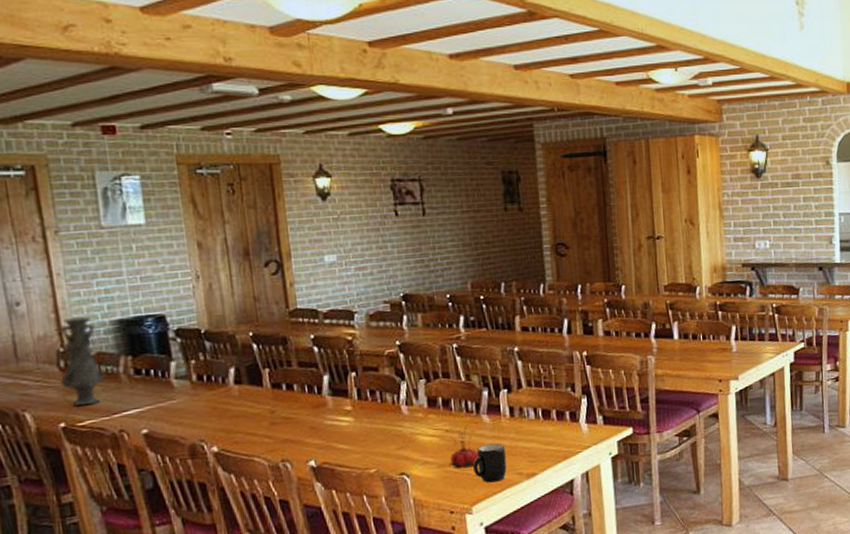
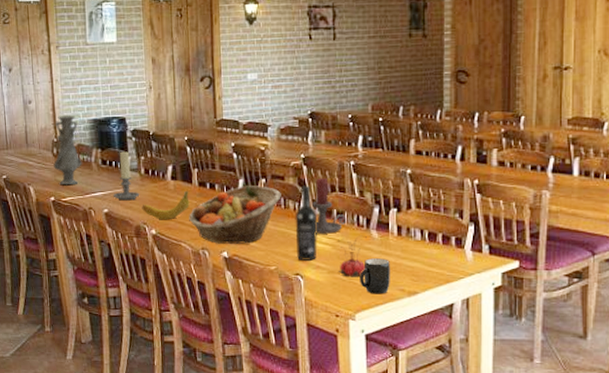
candle holder: none [154,355,193,417] -> present [113,151,140,201]
fruit: none [196,395,262,434] -> present [142,190,190,220]
fruit basket: none [261,380,376,453] -> present [189,186,281,244]
wine bottle: none [394,374,423,458] -> present [295,185,317,261]
candle holder: none [412,364,454,426] -> present [311,177,347,234]

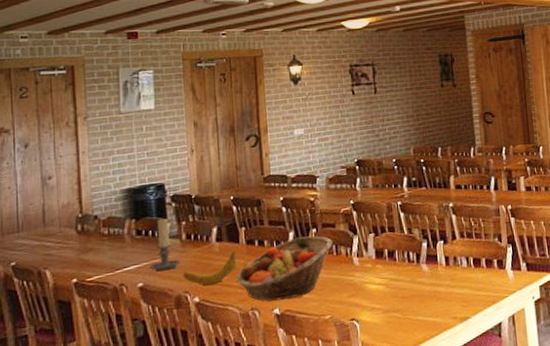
vase: present [53,115,82,186] -> none [77,187,113,264]
wine bottle: present [295,185,317,261] -> none [347,229,371,305]
candle holder: present [311,177,347,234] -> none [363,220,398,276]
flower: present [338,235,367,278] -> none [391,270,418,314]
mug: present [360,258,390,294] -> none [414,289,443,327]

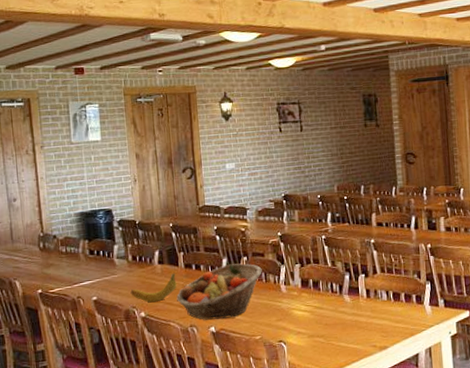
candle holder: present [149,218,181,272] -> none [101,240,128,288]

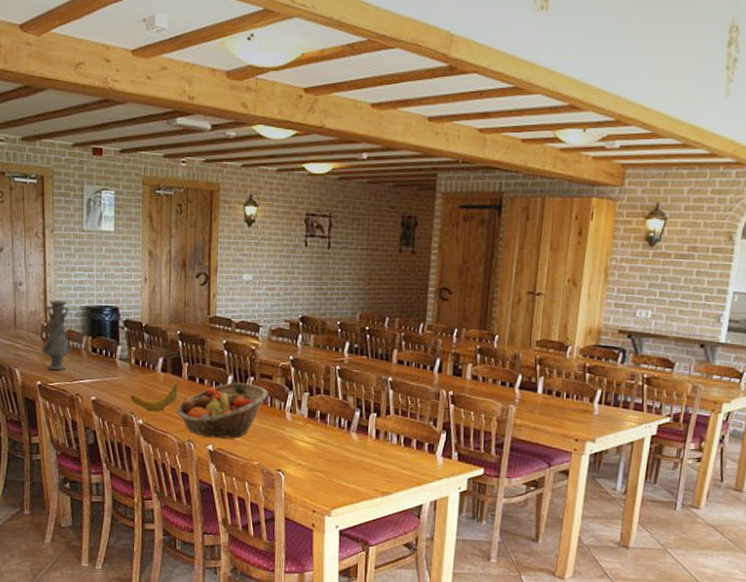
vase: none [40,210,70,277] -> present [42,300,72,371]

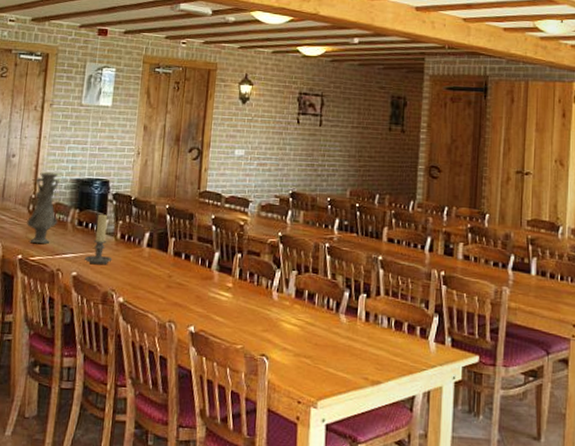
candle holder: none [101,340,129,390] -> present [84,214,113,266]
fruit: present [130,383,178,411] -> none [112,259,163,289]
fruit basket: present [177,382,268,439] -> none [159,259,256,320]

